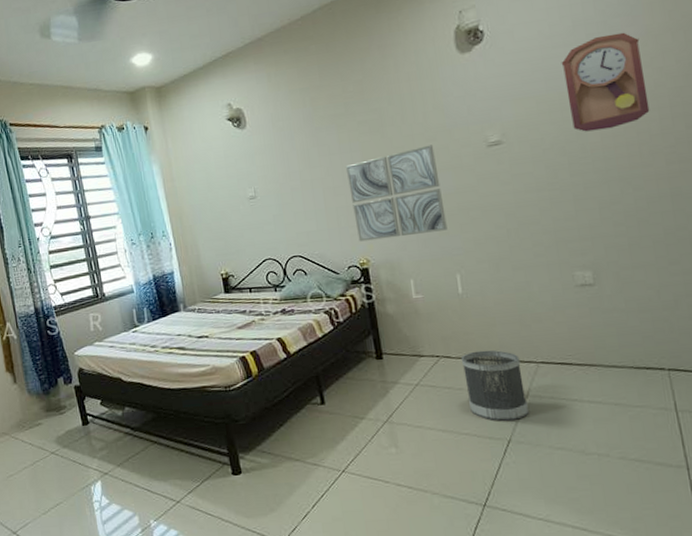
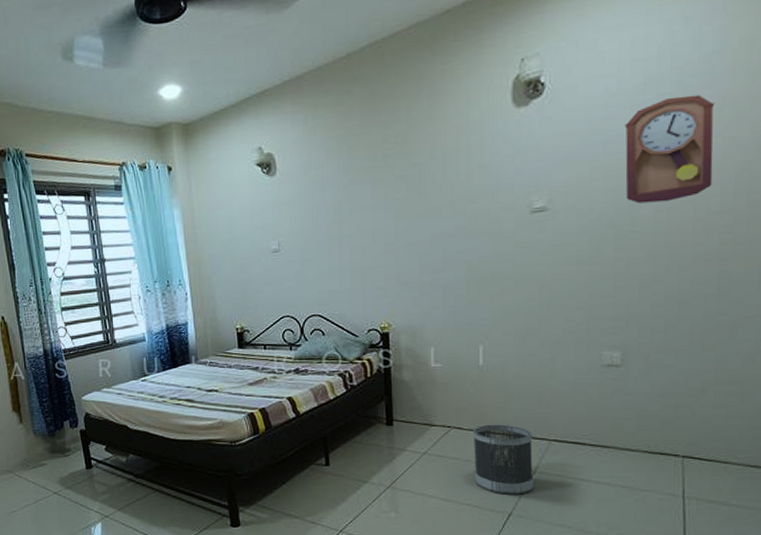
wall art: present [345,145,448,242] -> none [377,206,476,305]

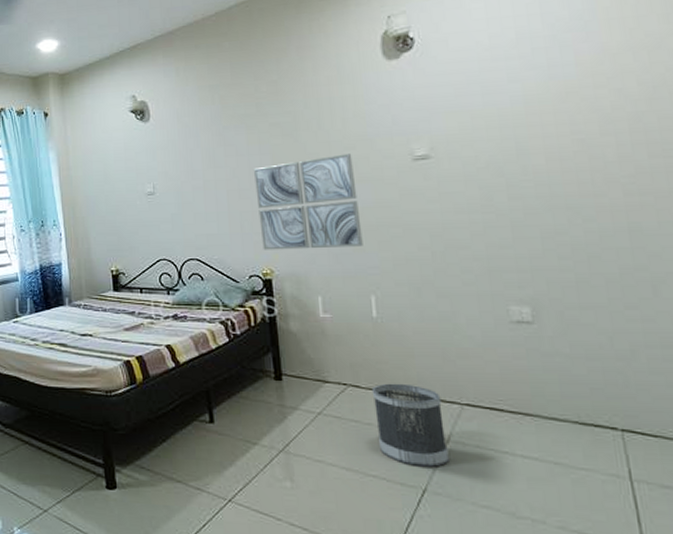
wall art: none [377,206,476,305] -> present [253,153,363,250]
pendulum clock: present [624,94,715,204] -> none [501,48,605,153]

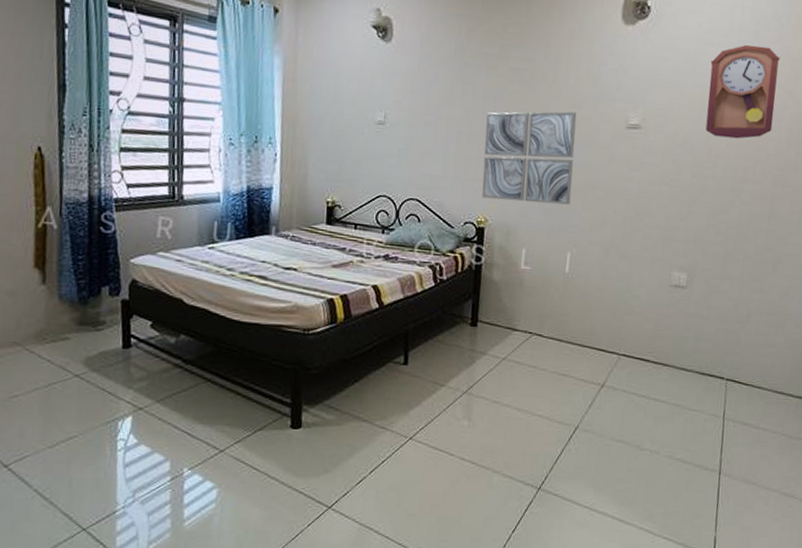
wastebasket: present [371,383,450,467] -> none [548,333,605,408]
pendulum clock: none [501,48,605,153] -> present [705,44,781,139]

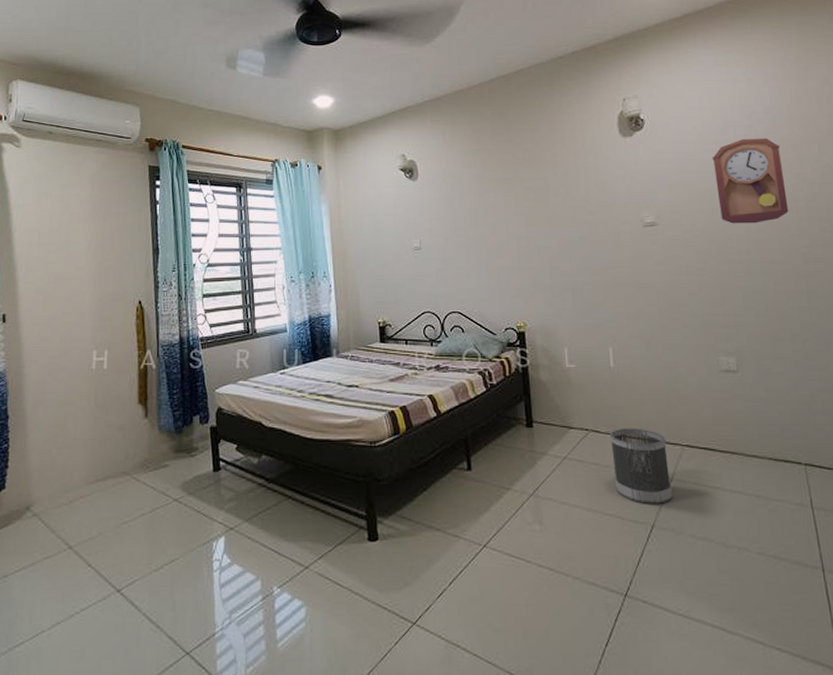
wall art: present [481,111,577,205] -> none [509,218,603,305]
wastebasket: none [548,333,605,408] -> present [609,428,673,504]

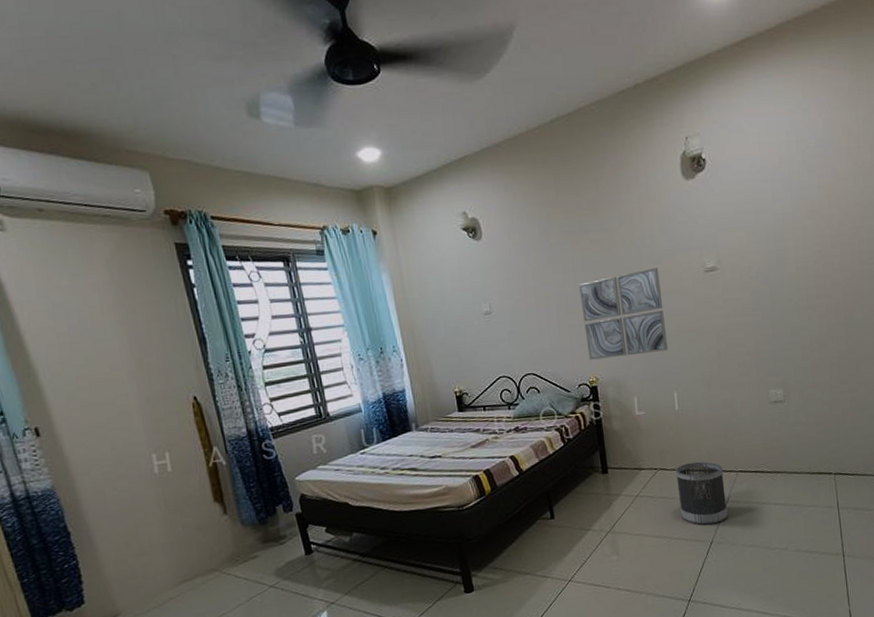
wall art: none [509,218,603,305] -> present [578,267,668,360]
pendulum clock: present [712,138,789,224] -> none [768,173,834,263]

